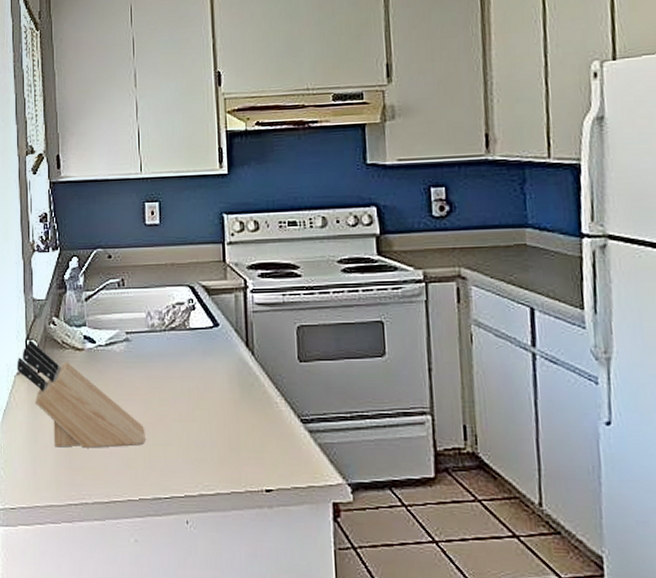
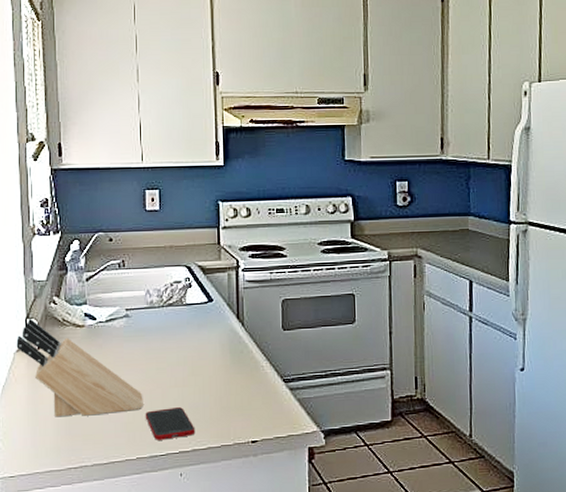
cell phone: none [147,445,202,481] -> present [145,407,196,440]

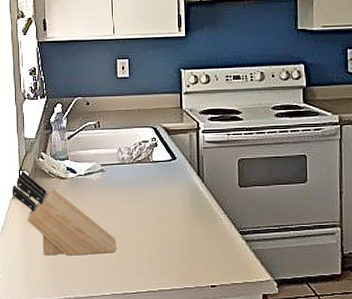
cell phone: present [145,407,196,440] -> none [118,252,162,280]

